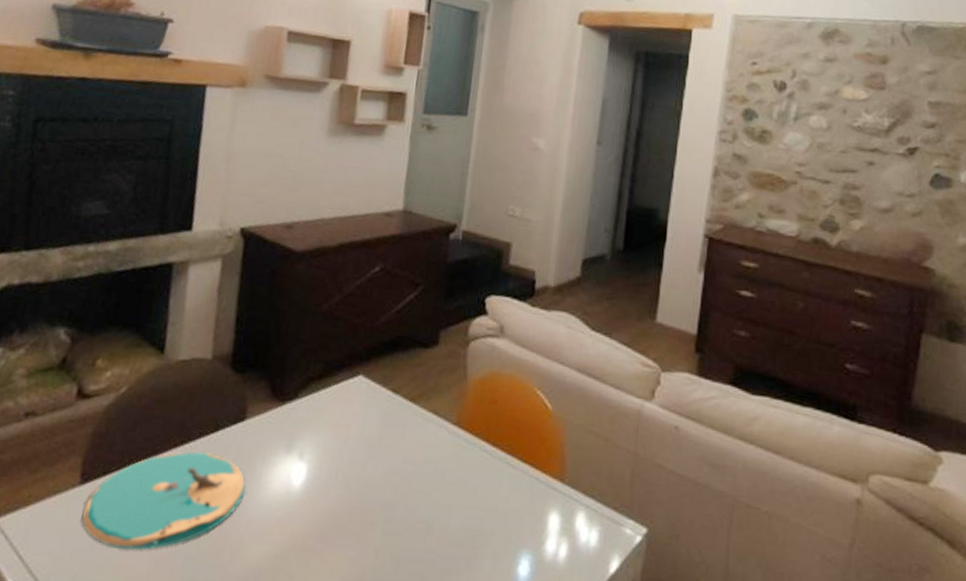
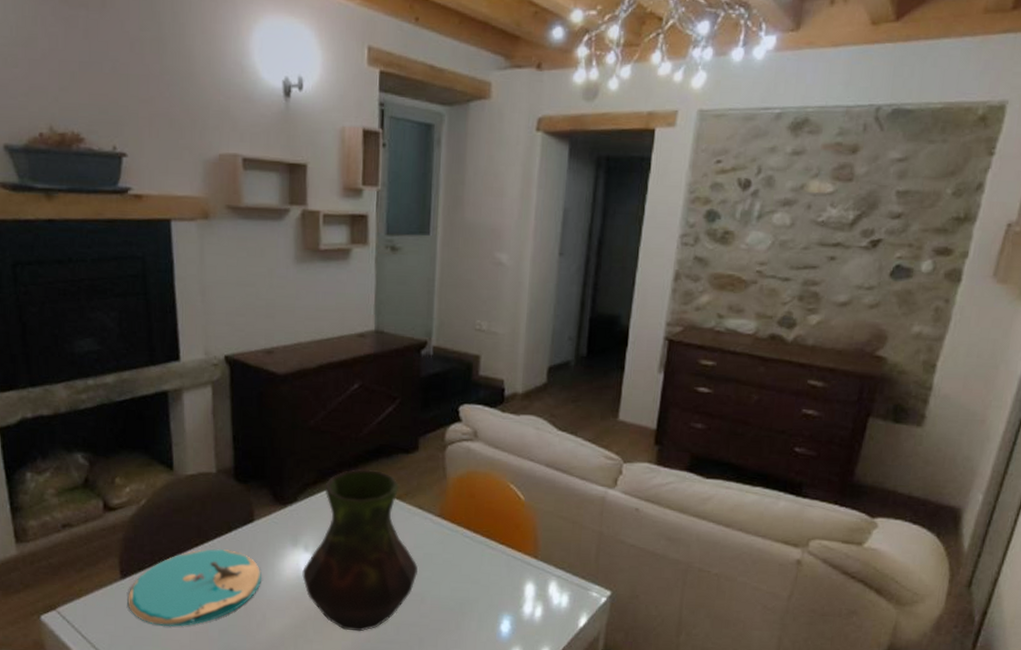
vase: none [292,364,427,567] -> present [302,469,418,632]

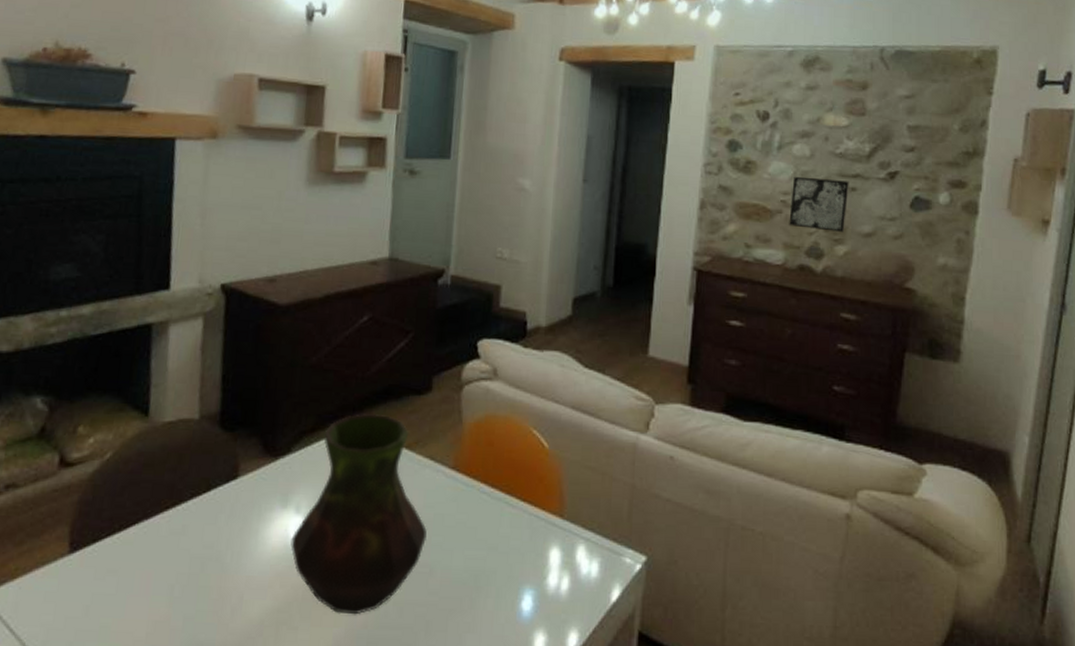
plate: present [127,548,262,627] -> none [73,511,243,615]
wall art: none [763,246,829,302] -> present [789,176,849,232]

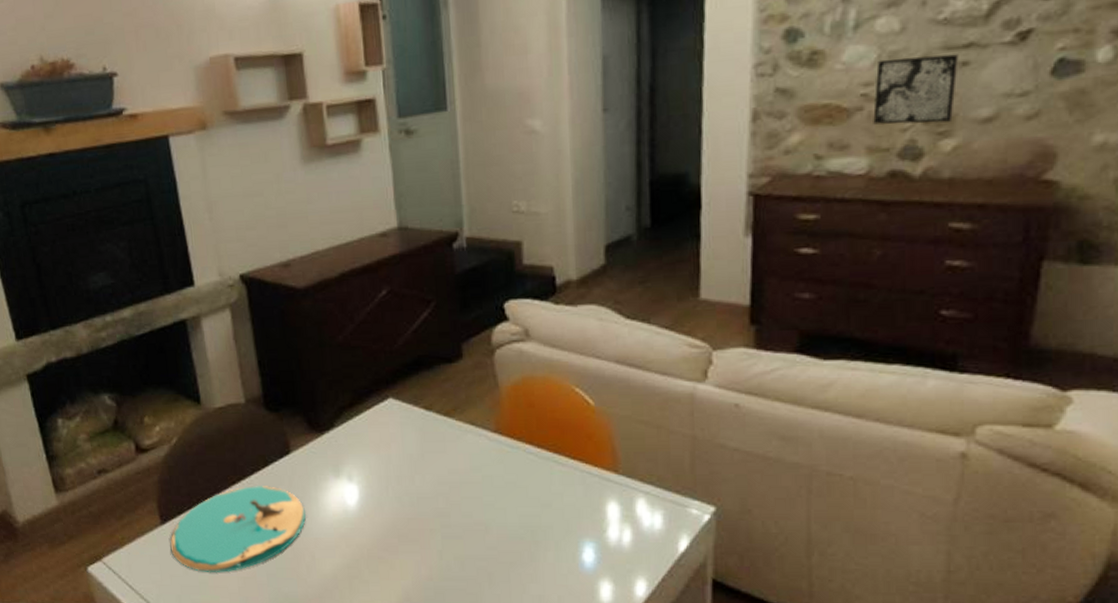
plate: none [73,511,243,615] -> present [170,485,307,573]
vase: present [290,413,427,615] -> none [348,384,478,569]

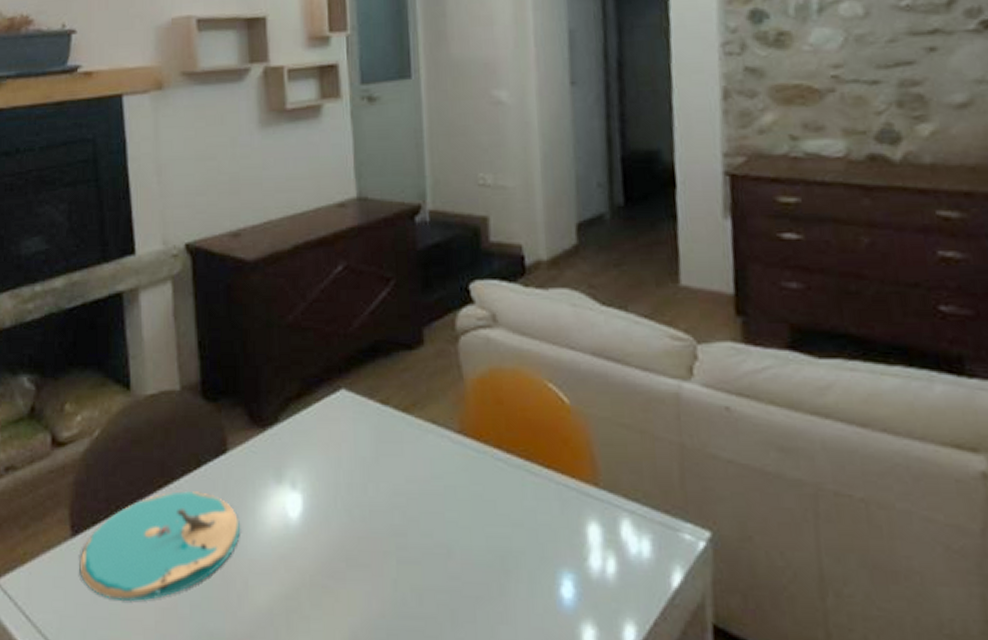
wall art: present [873,54,959,125] -> none [844,39,927,107]

